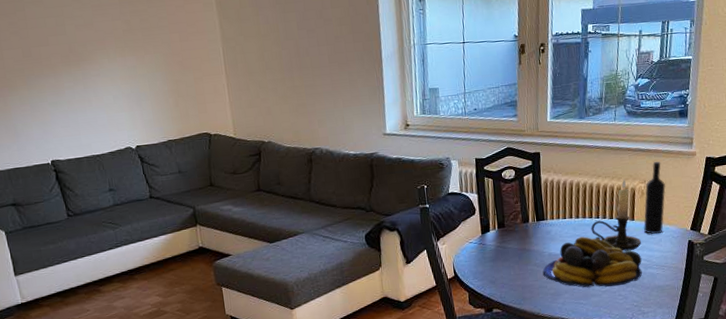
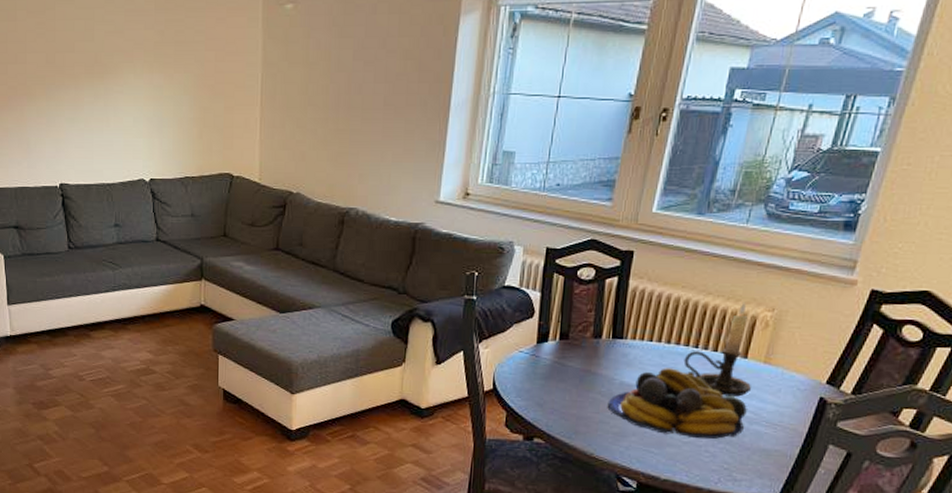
wine bottle: present [643,161,666,234] -> none [757,284,802,382]

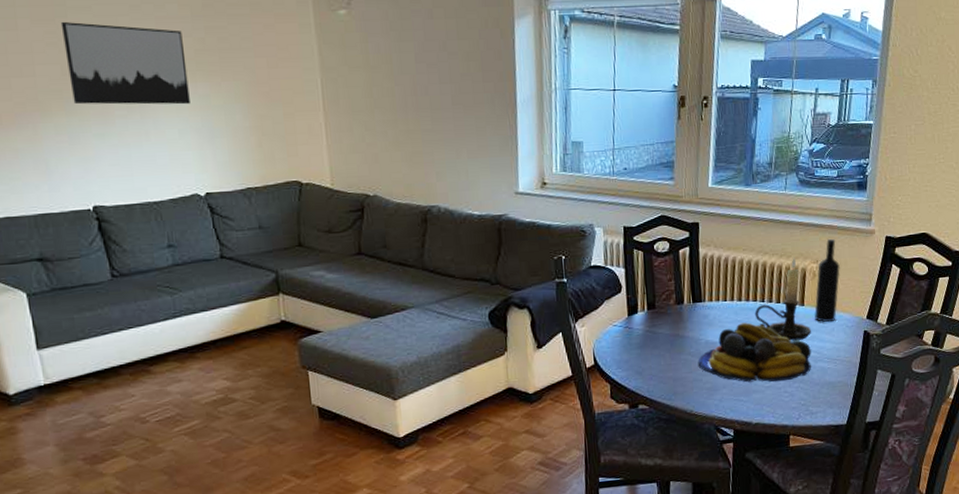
wall art: none [49,13,146,94] -> present [60,21,190,105]
wine bottle: none [757,284,802,382] -> present [813,238,840,323]

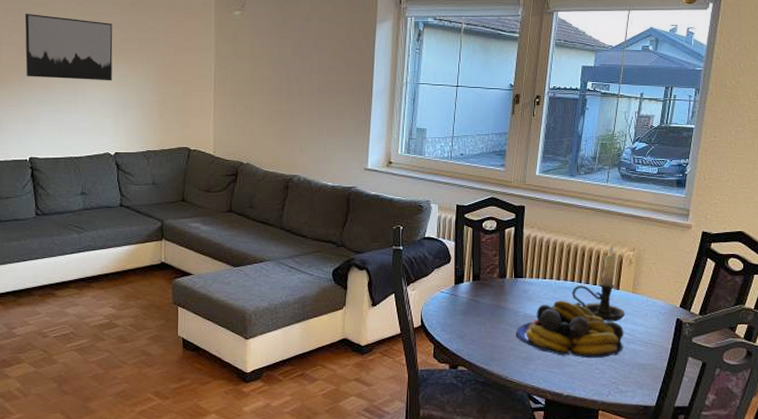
wine bottle: present [813,238,840,323] -> none [628,229,656,308]

